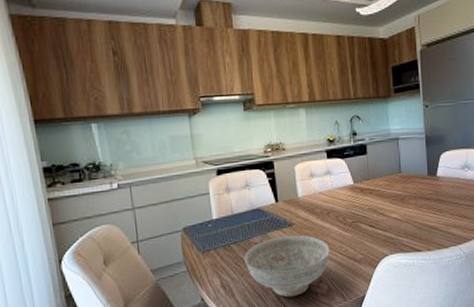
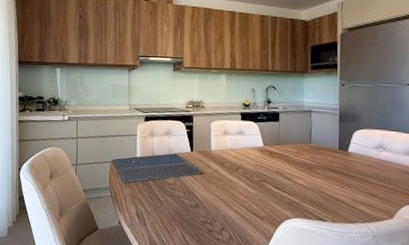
decorative bowl: present [243,235,331,298] -> none [157,181,235,238]

